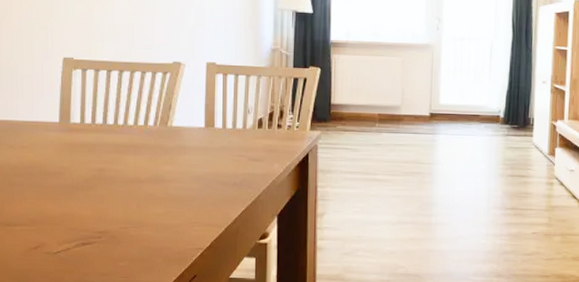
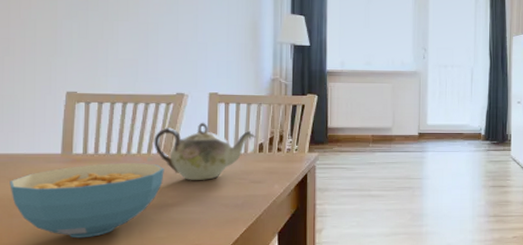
cereal bowl: none [10,134,161,211] -> present [9,162,164,238]
teapot: none [150,93,256,156] -> present [153,122,256,180]

